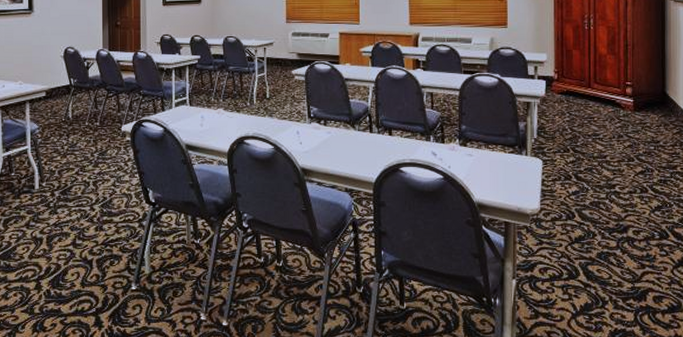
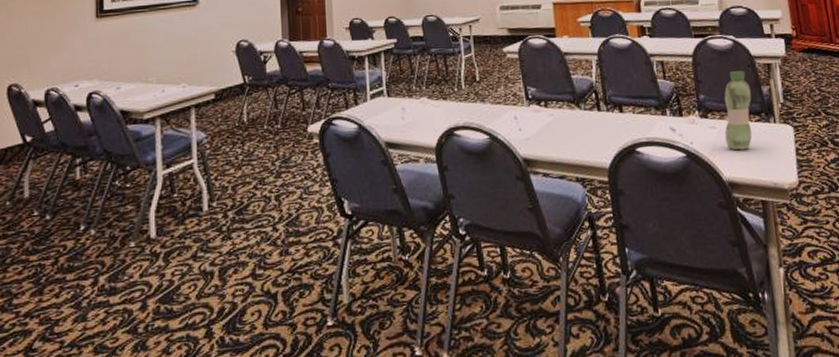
water bottle: none [480,107,509,177] -> present [723,70,753,150]

